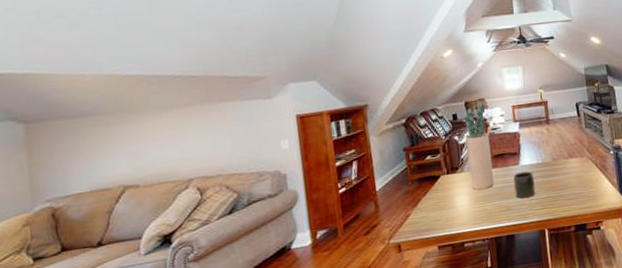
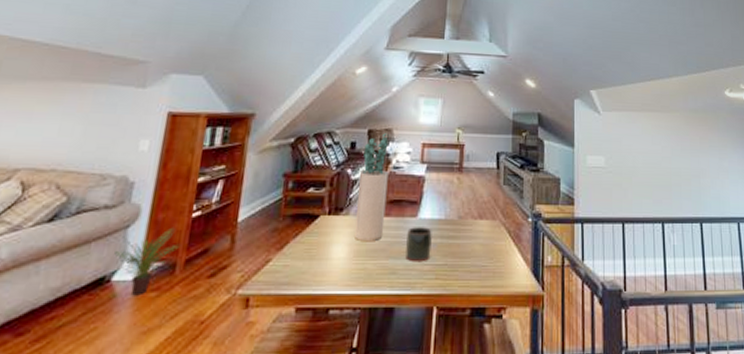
potted plant: none [287,204,336,257] -> present [115,228,179,296]

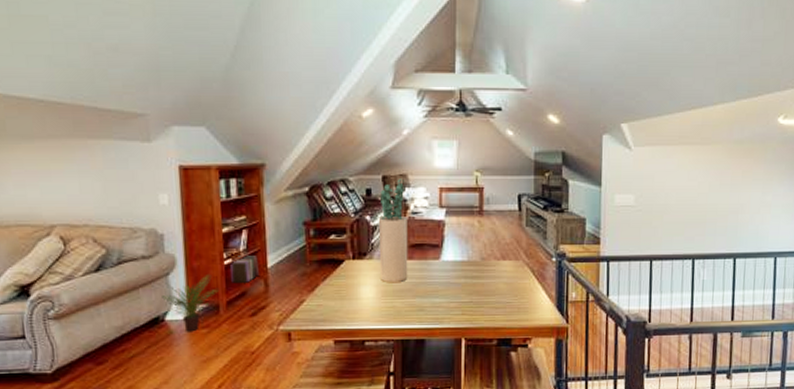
books: none [196,208,229,238] -> present [230,255,260,283]
mug: present [405,227,432,262] -> none [431,268,456,300]

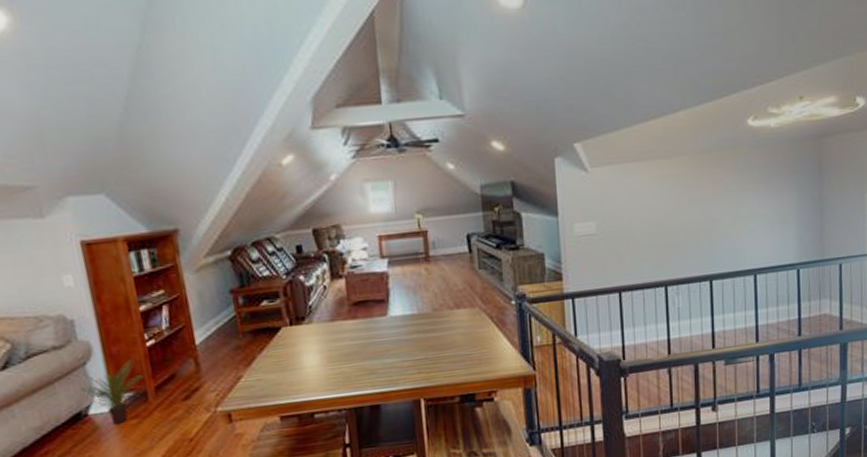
books: present [230,255,260,283] -> none [153,333,188,366]
vase: present [379,176,408,283] -> none [312,227,354,348]

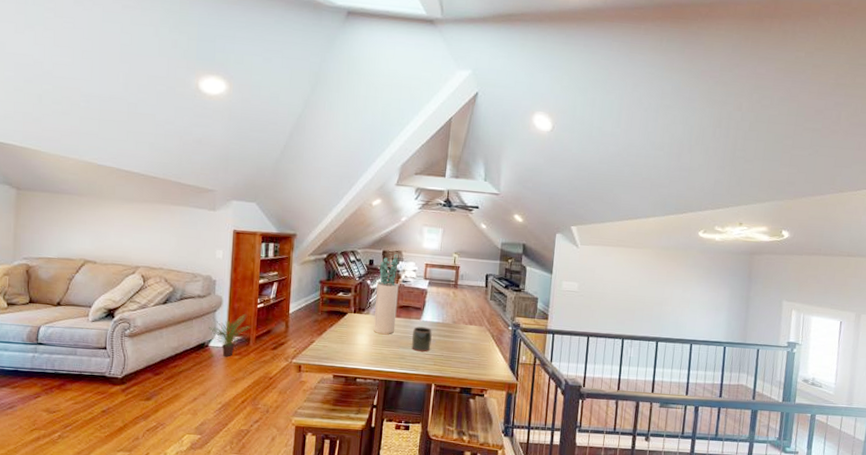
vase: none [312,227,354,348] -> present [374,252,399,335]
mug: none [379,324,409,360] -> present [412,326,432,352]

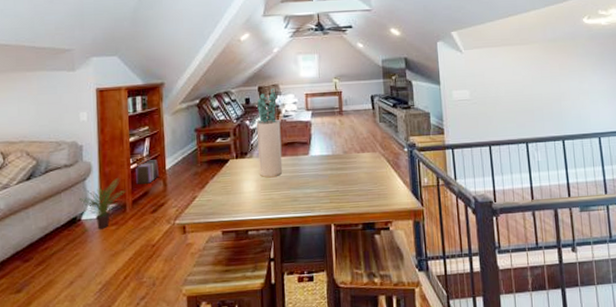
books: none [261,302,283,323] -> present [136,160,160,184]
mug: present [412,326,432,352] -> none [302,162,324,191]

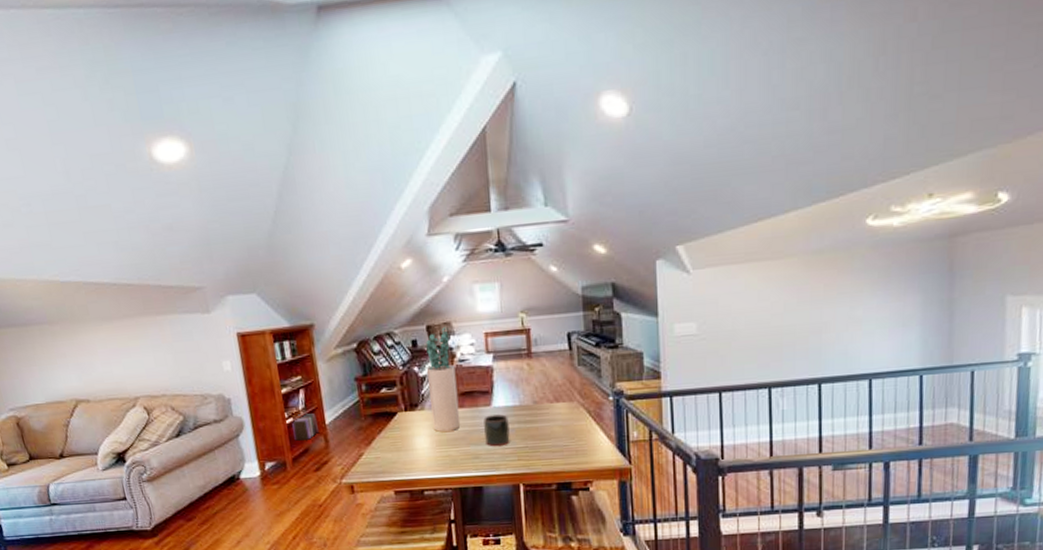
potted plant: present [79,178,126,229] -> none [235,434,284,489]
mug: none [302,162,324,191] -> present [483,414,510,447]

